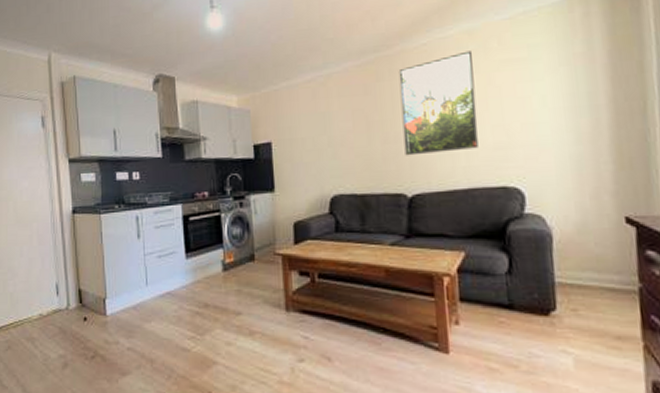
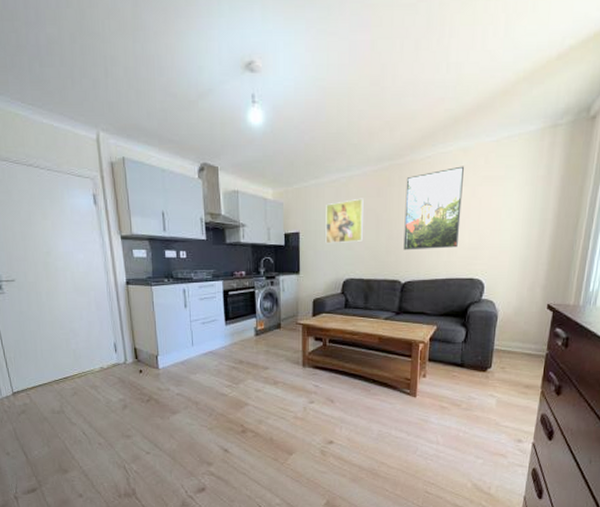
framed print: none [301,97,351,154] -> present [325,198,364,244]

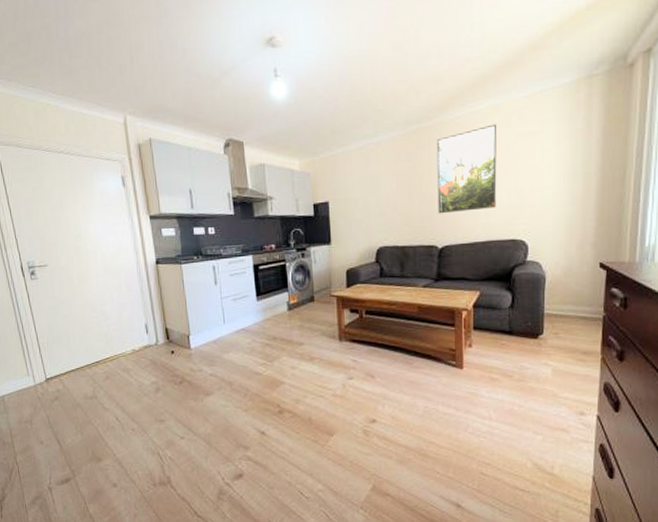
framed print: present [325,198,364,244] -> none [354,163,394,212]

